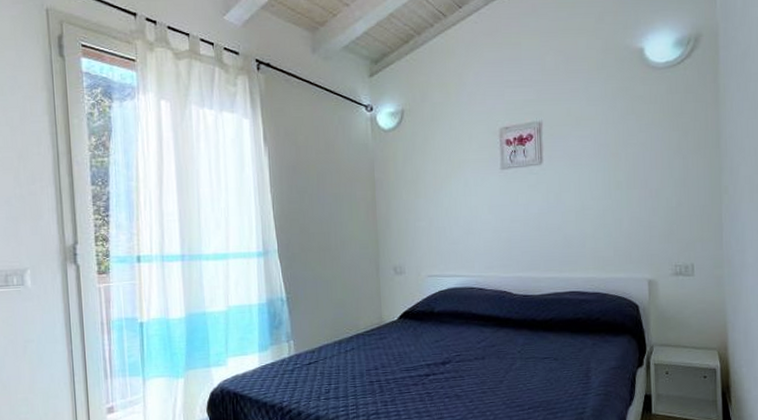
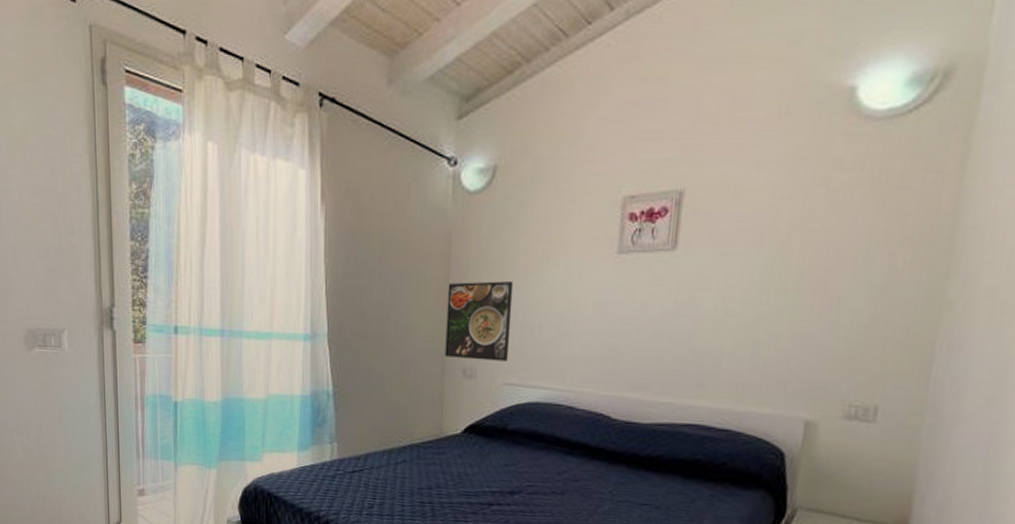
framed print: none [375,196,429,260] -> present [445,281,514,361]

